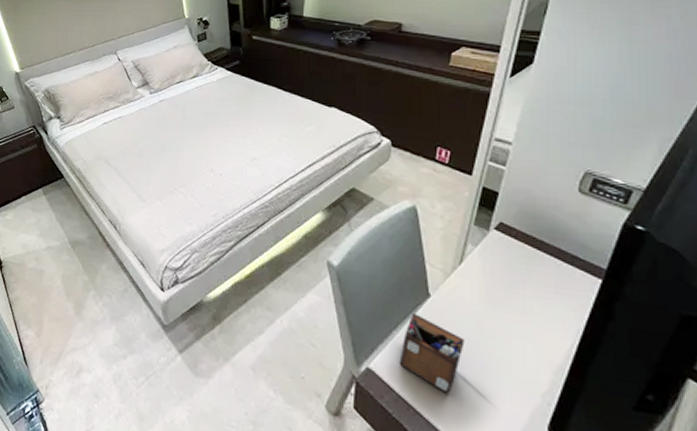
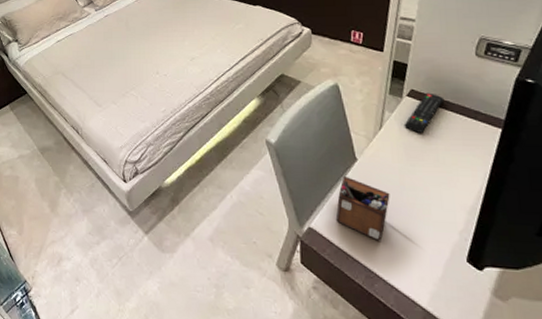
remote control: none [488,227,538,274] -> present [404,92,445,133]

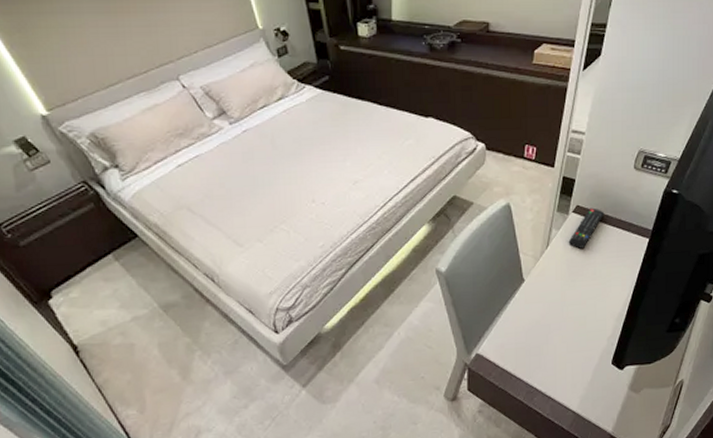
desk organizer: present [335,175,390,241] -> none [502,297,552,358]

